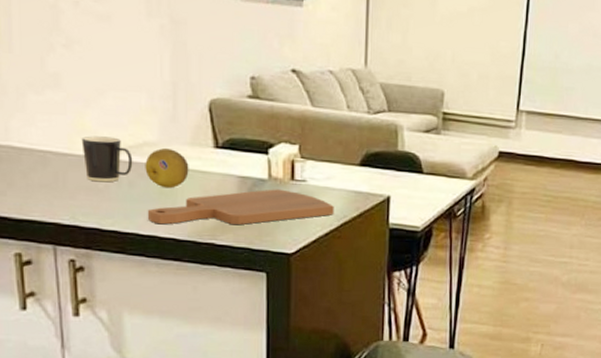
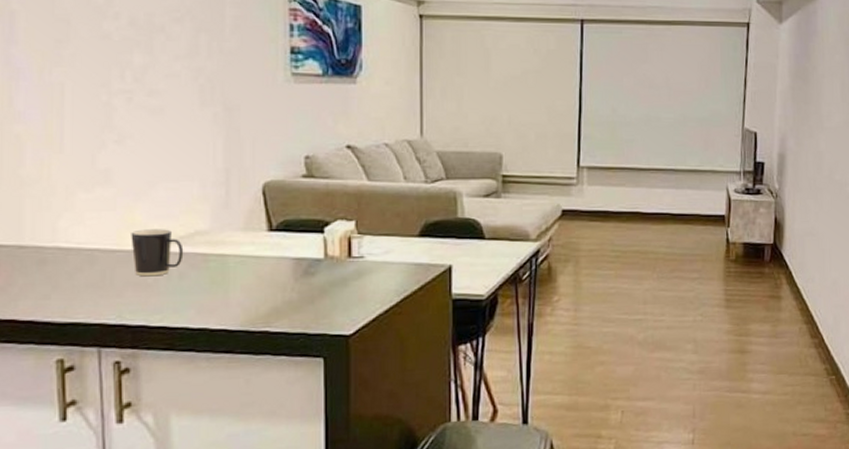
fruit: present [145,148,189,189] -> none [196,236,242,277]
cutting board: present [147,189,334,225] -> none [197,268,394,316]

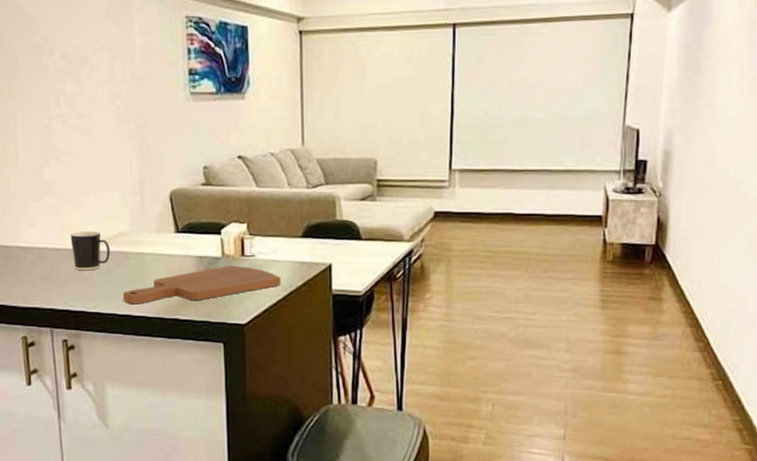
cutting board: none [197,268,394,316] -> present [122,265,281,305]

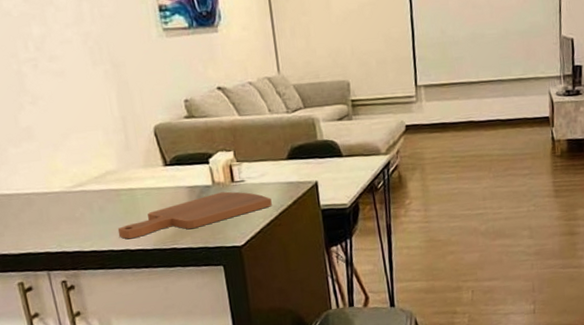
mug: present [70,231,111,271] -> none [56,172,101,212]

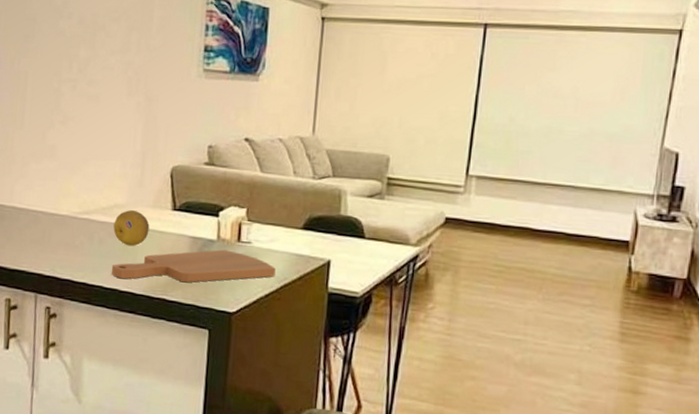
fruit: none [109,173,147,208] -> present [113,210,150,247]

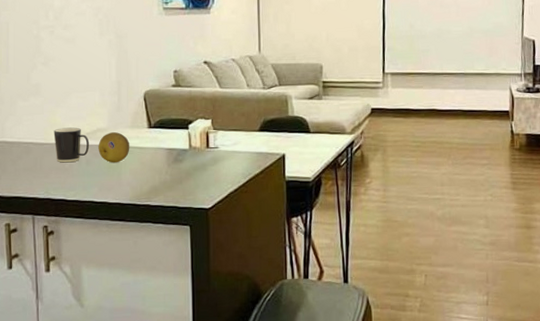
mug: none [66,198,105,240] -> present [54,127,90,163]
cutting board: present [111,249,276,282] -> none [99,156,241,193]

